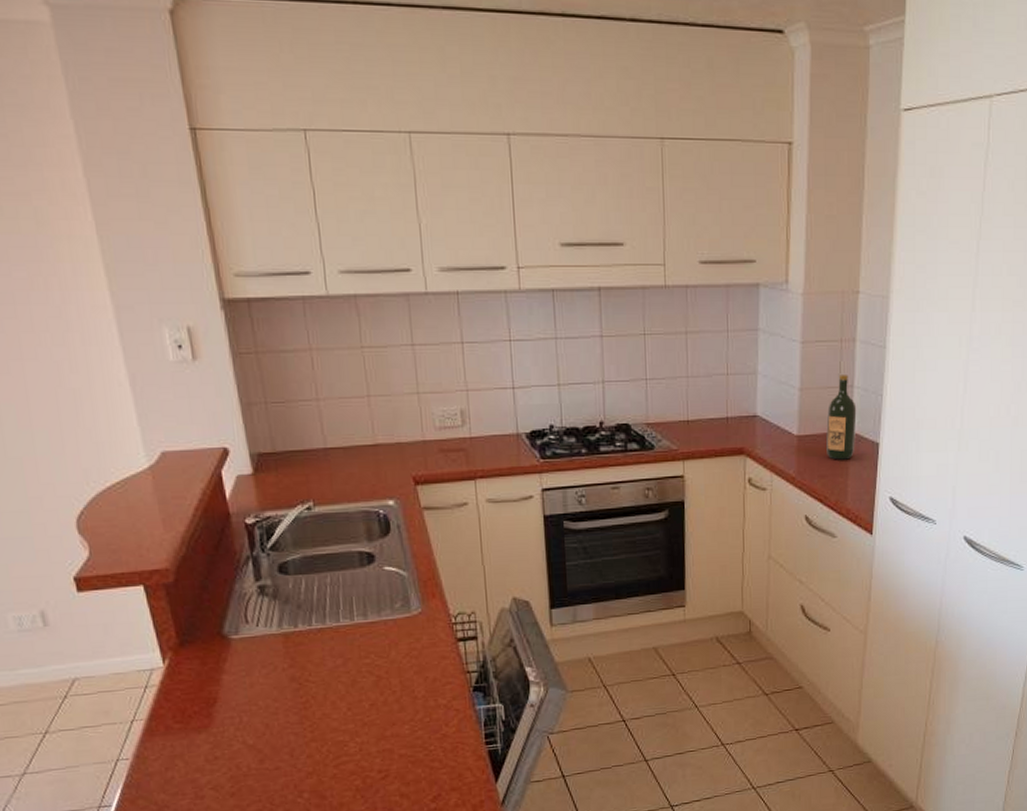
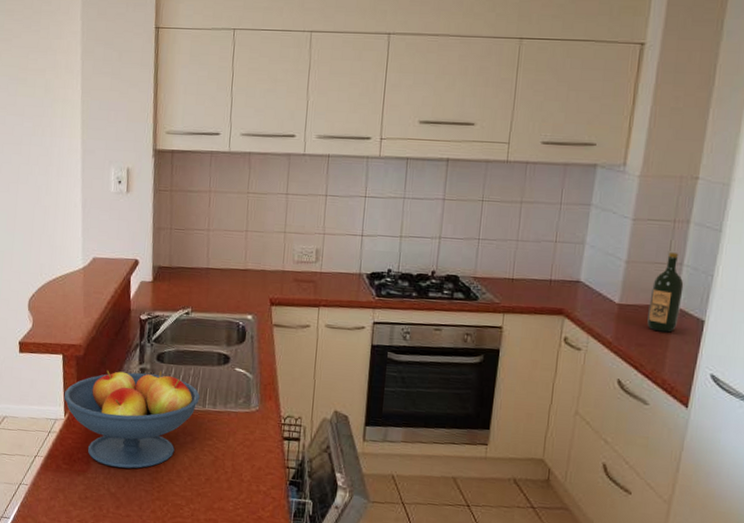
fruit bowl: none [156,585,345,714] -> present [64,370,200,469]

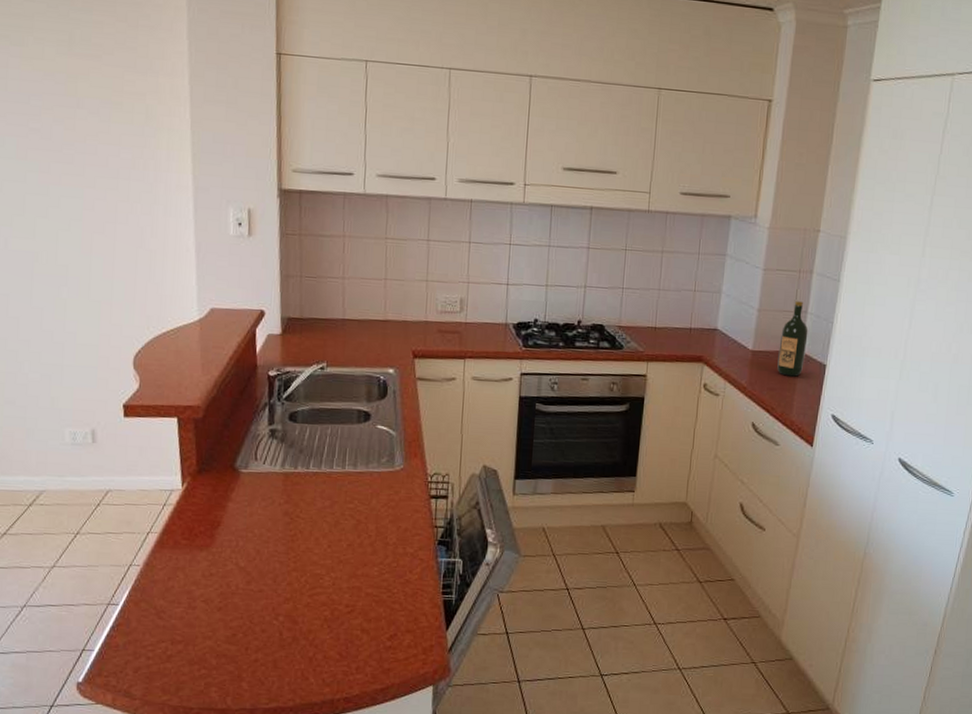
fruit bowl: present [64,370,200,469] -> none [180,431,339,540]

